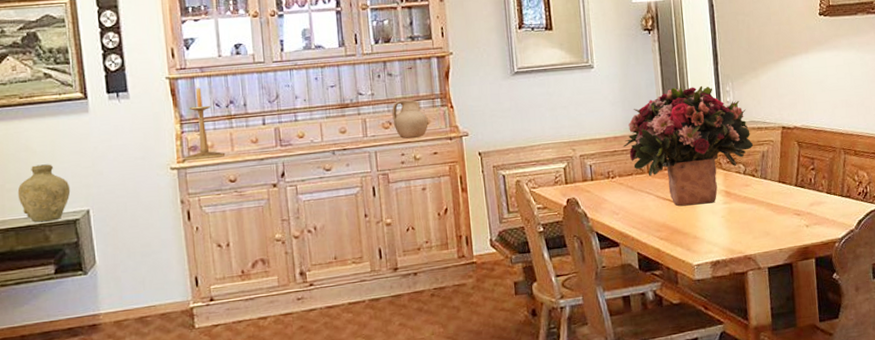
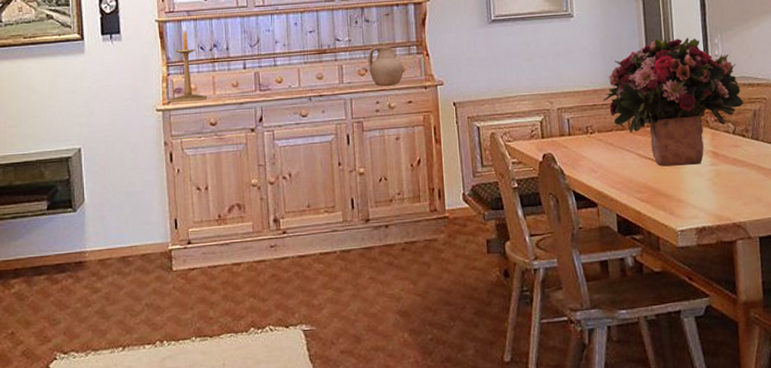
vase: present [17,164,71,223] -> none [18,102,65,159]

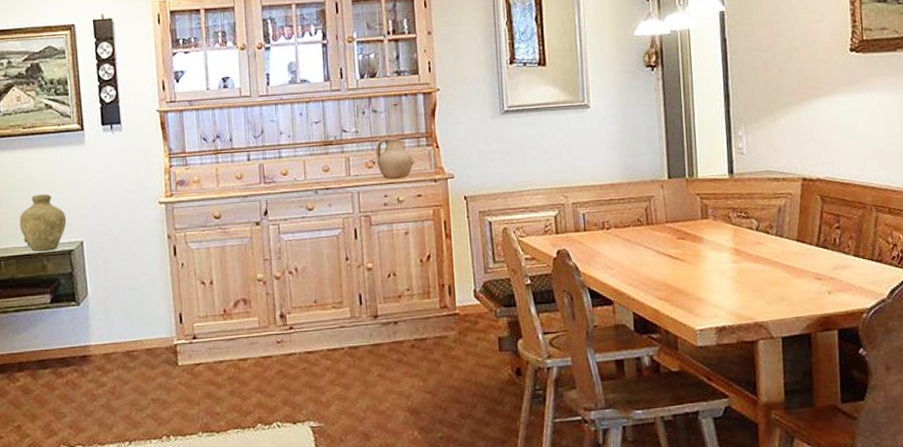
vase: none [18,102,65,159] -> present [19,194,67,252]
candlestick: present [169,23,208,103] -> none [172,113,211,196]
bouquet: present [602,37,744,167] -> none [619,129,769,264]

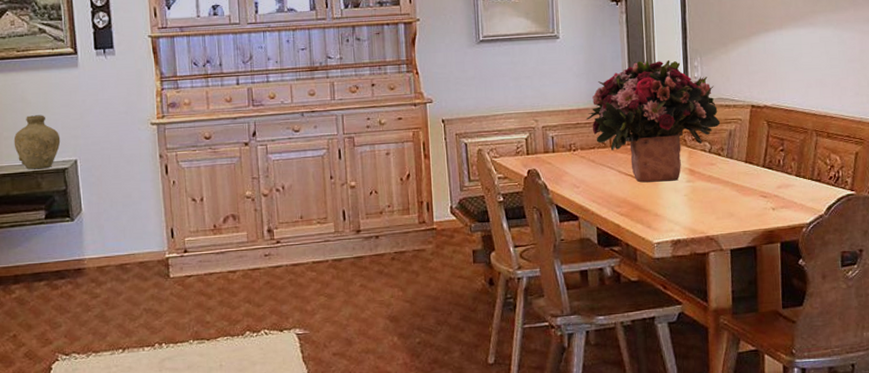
ceramic pitcher: present [376,138,413,180] -> none [359,64,394,104]
bouquet: none [619,129,769,264] -> present [585,59,721,183]

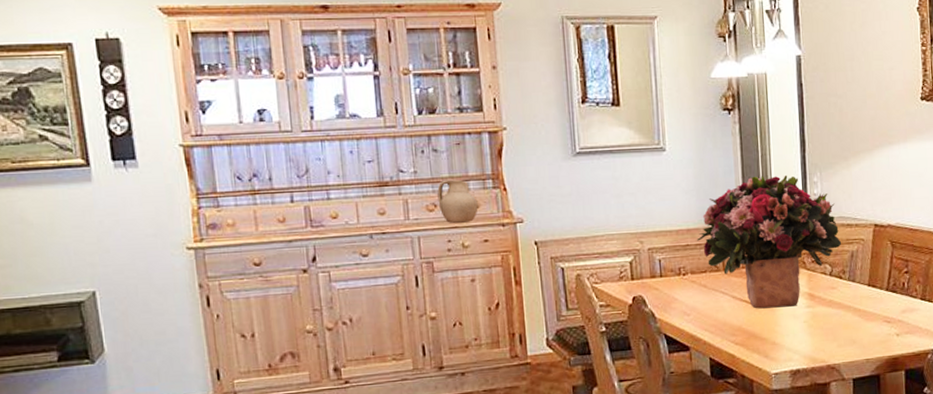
vase: present [13,115,61,170] -> none [12,238,74,304]
ceramic pitcher: none [359,64,394,104] -> present [437,179,478,224]

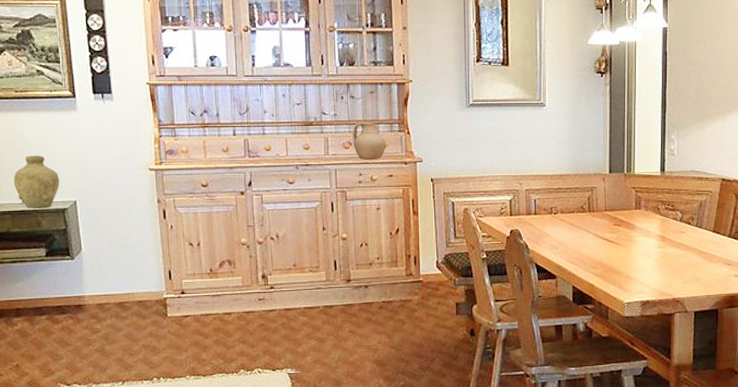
vase: none [12,238,74,304] -> present [13,155,60,208]
bouquet: present [696,174,842,309] -> none [567,131,693,247]

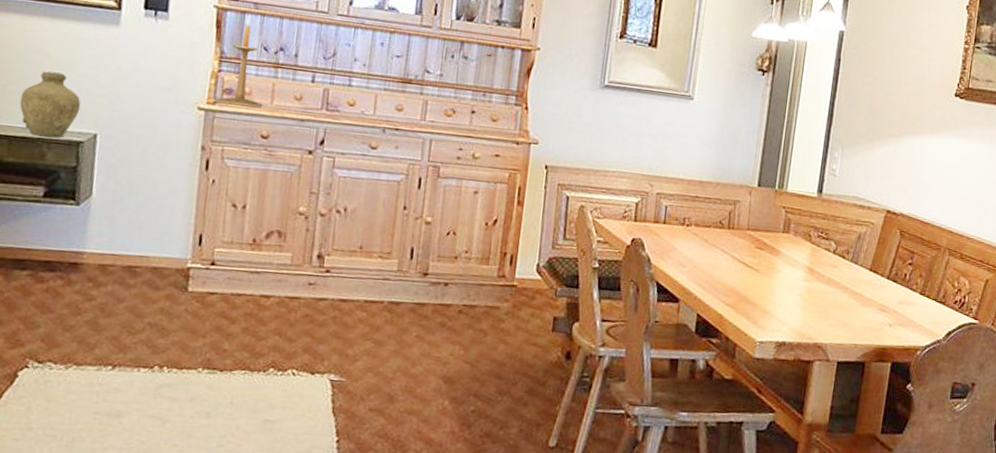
candlestick: none [162,87,199,164] -> present [215,15,263,108]
ceramic pitcher: present [352,122,386,160] -> none [457,88,497,135]

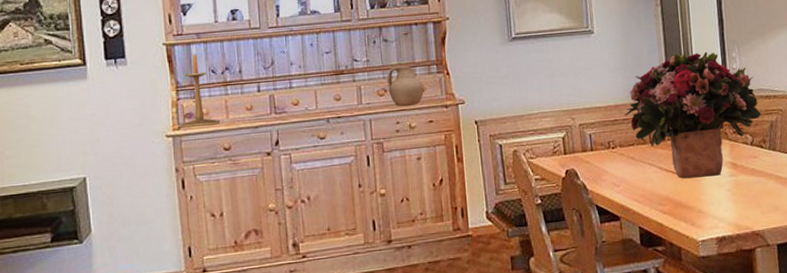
vase: present [19,71,81,138] -> none [16,131,68,190]
ceramic pitcher: none [457,88,497,135] -> present [387,66,424,107]
bouquet: none [706,140,851,278] -> present [623,51,762,179]

